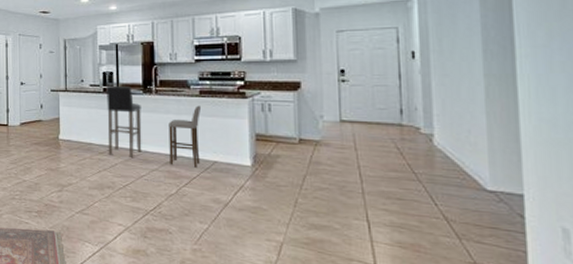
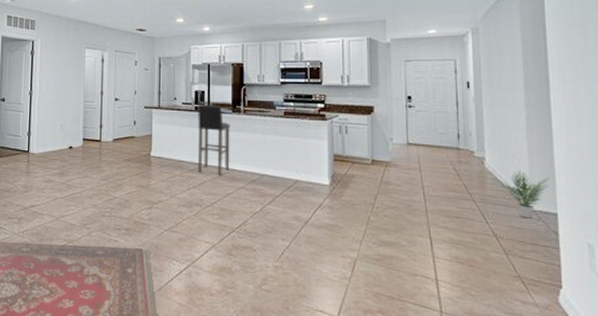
bar stool: present [169,105,202,168] -> none [255,126,286,186]
potted plant: none [445,148,514,200] -> present [495,171,549,219]

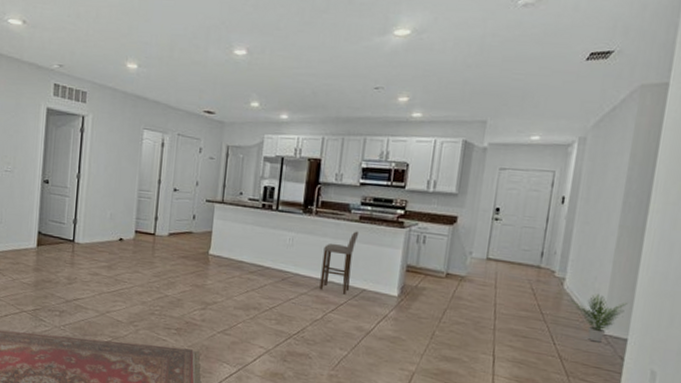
bar stool: present [197,105,230,175] -> none [258,202,299,279]
bar stool: none [255,126,286,186] -> present [319,231,360,295]

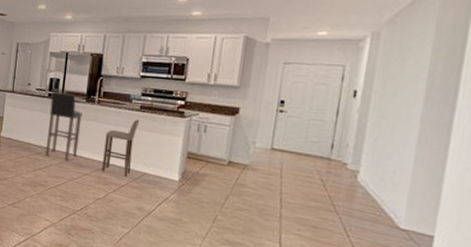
bar stool: none [258,202,299,279] -> present [45,92,82,161]
potted plant: present [571,294,627,343] -> none [366,188,433,238]

